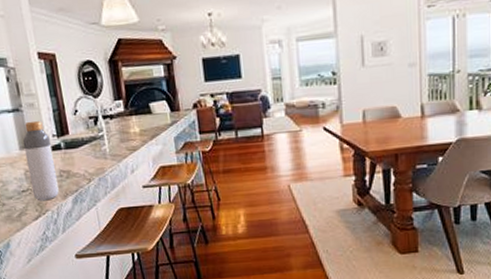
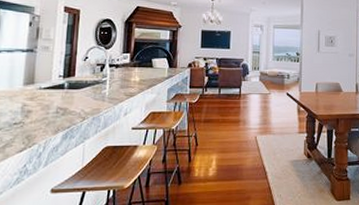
bottle: present [22,120,59,201] -> none [24,61,56,135]

